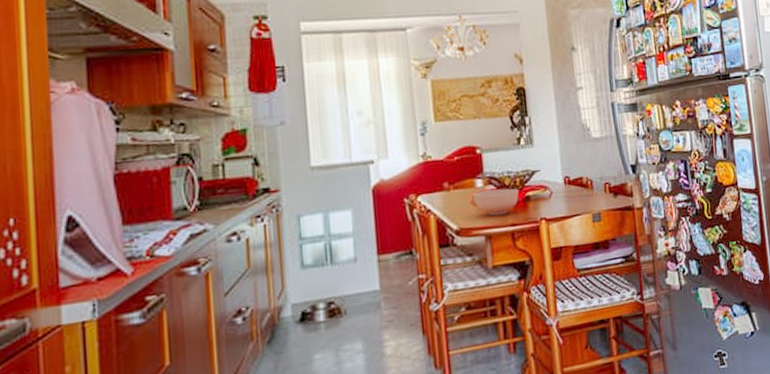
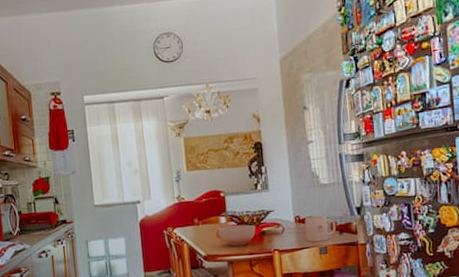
mug: none [575,175,610,208] -> present [304,215,337,242]

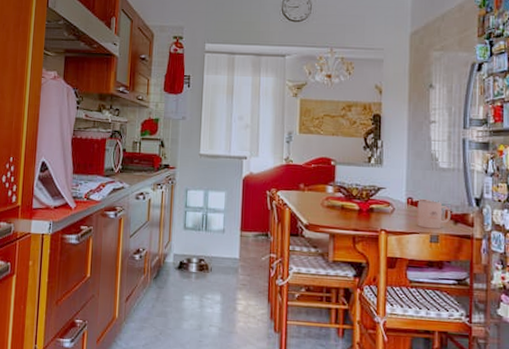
bowl: present [218,224,256,246] -> none [324,196,364,220]

